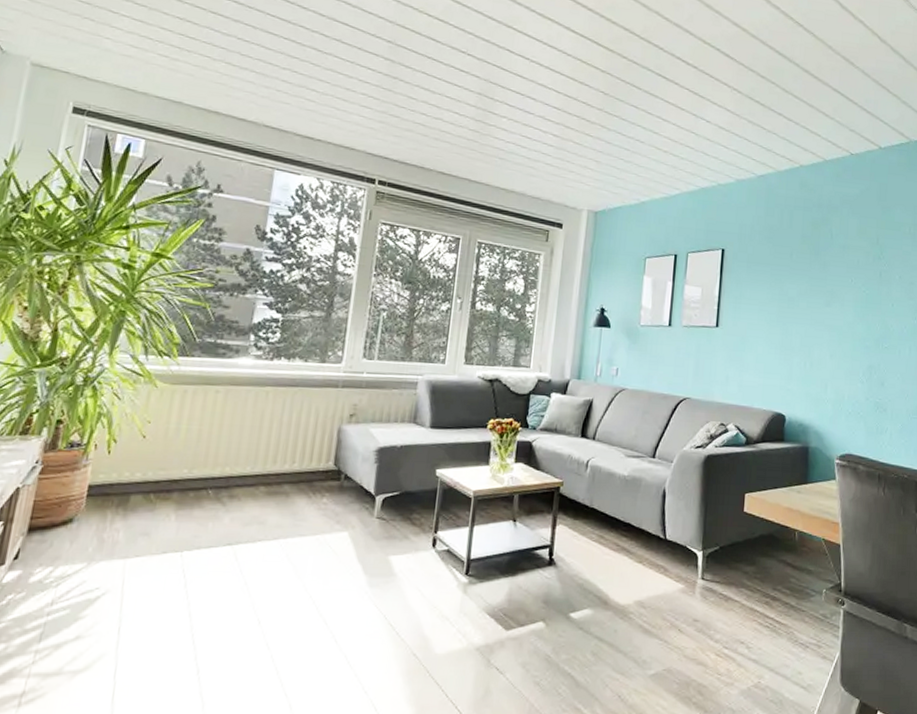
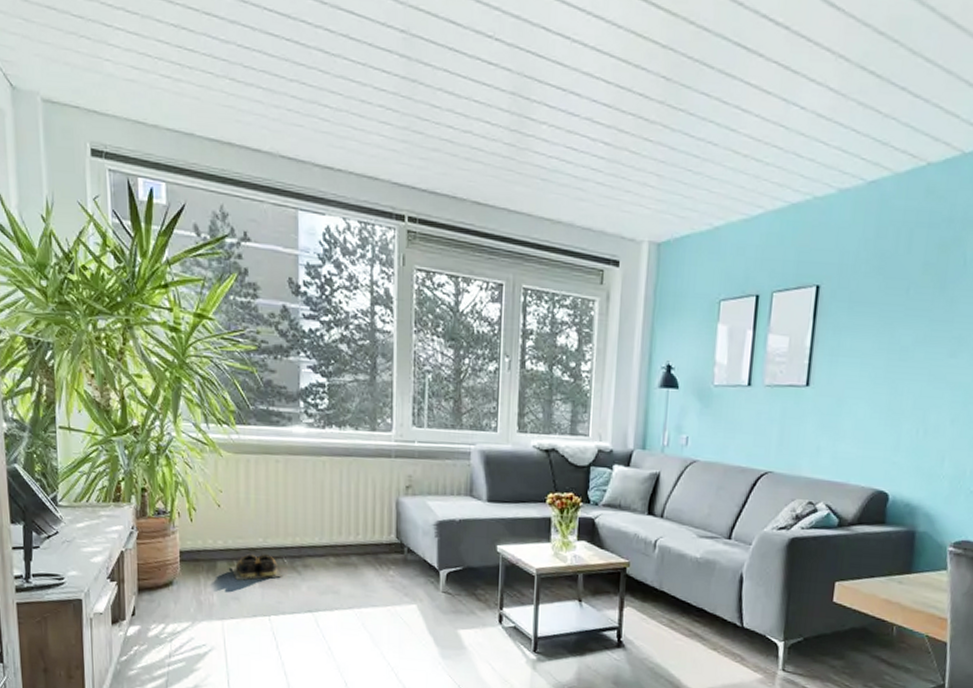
shoes: none [145,486,204,514] -> present [231,554,282,580]

